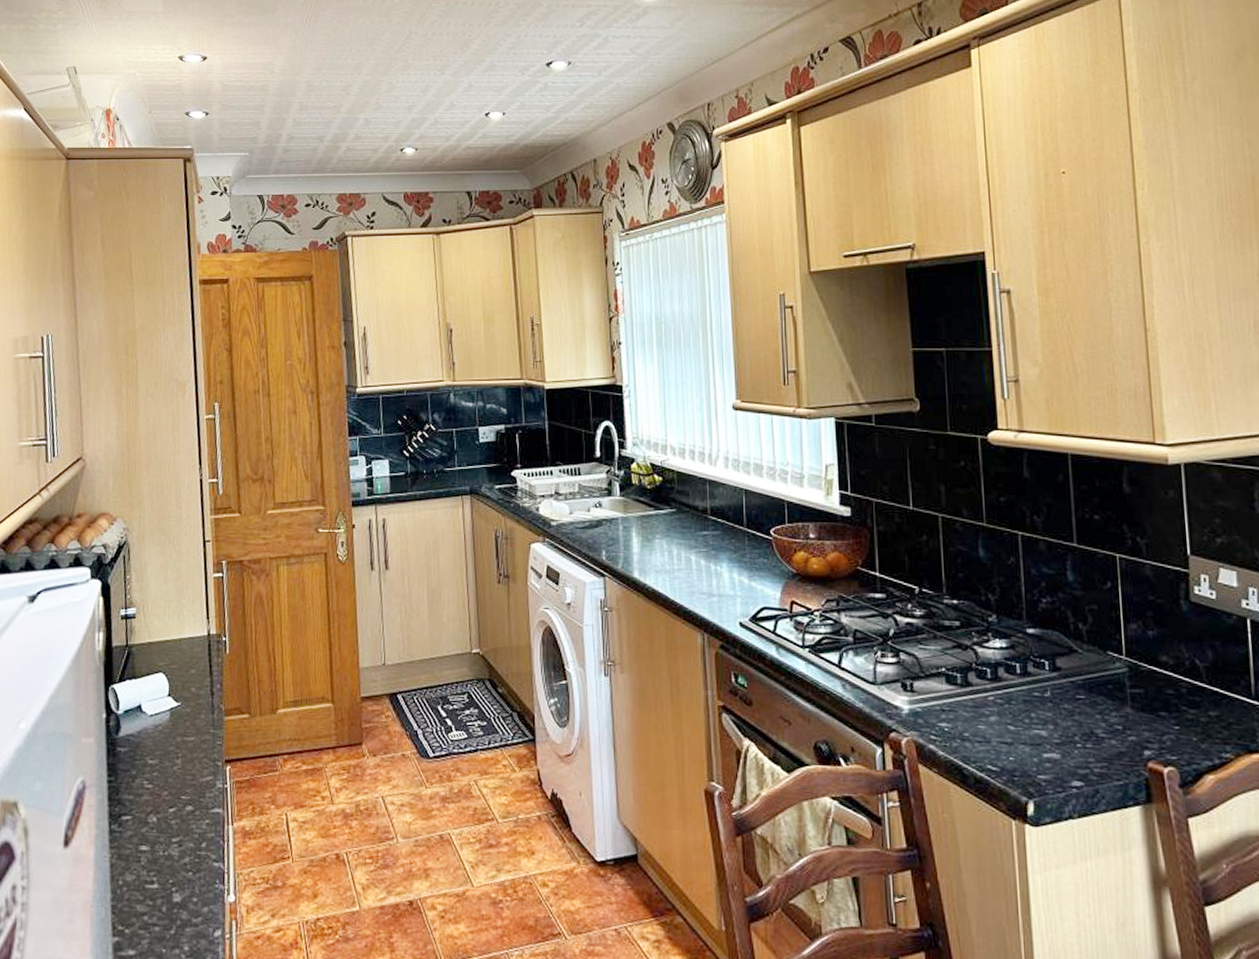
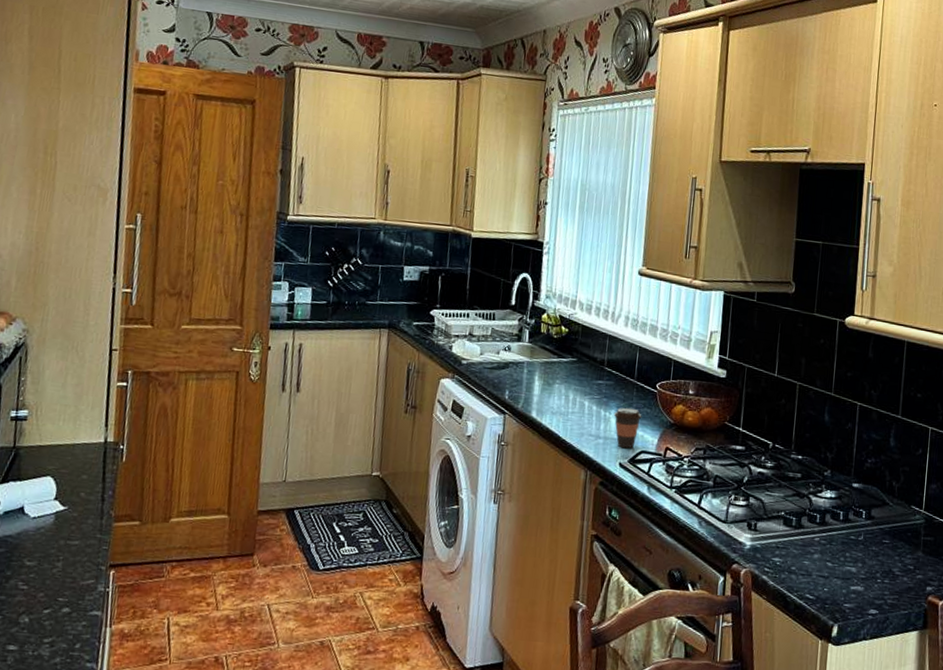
coffee cup: none [726,559,759,606] -> present [614,407,642,449]

